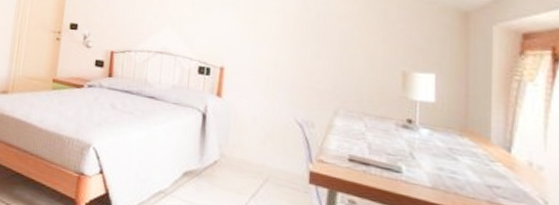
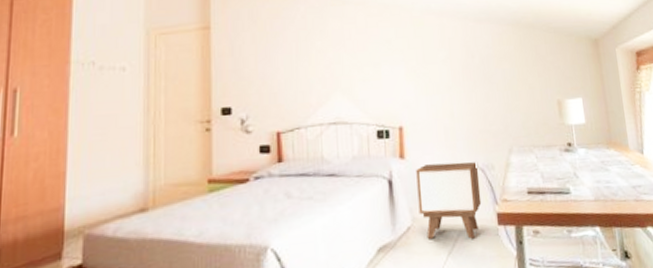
nightstand: none [228,107,297,189] -> present [416,162,482,239]

